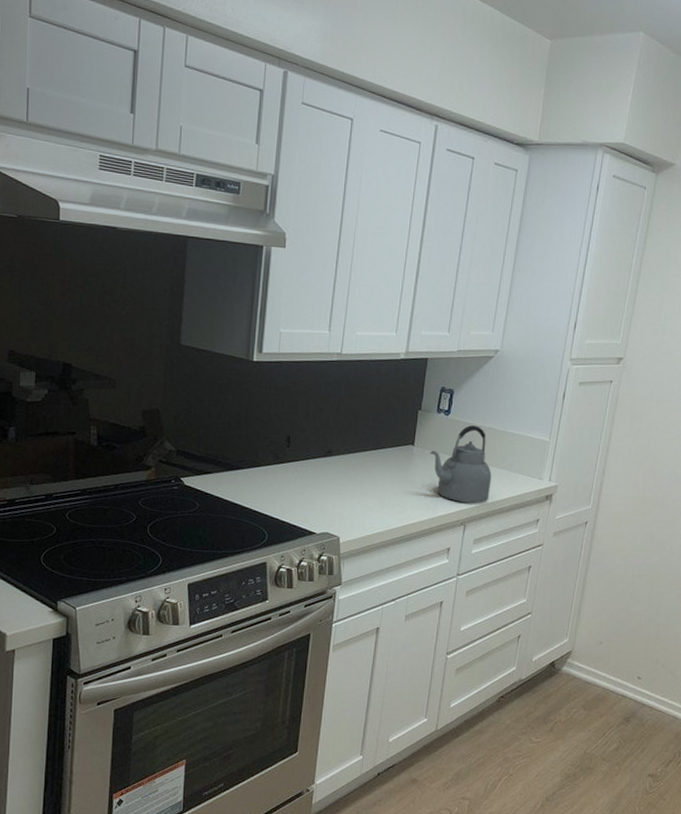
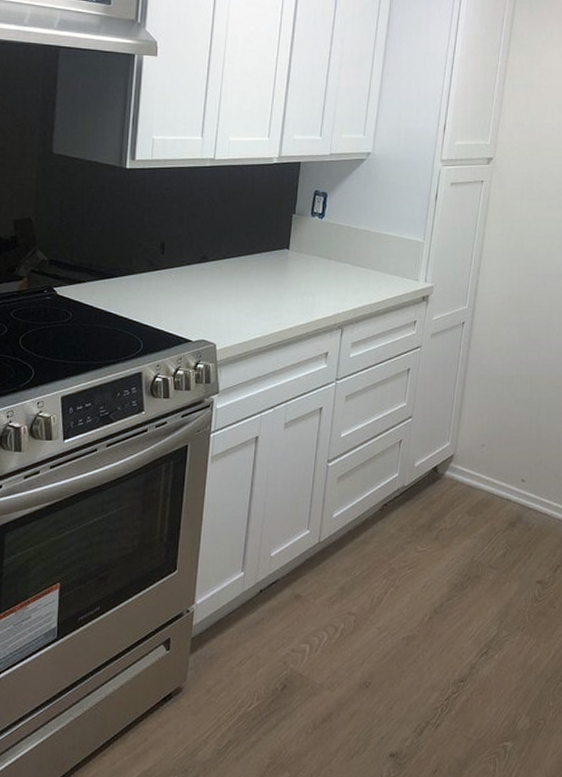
kettle: present [429,425,492,503] -> none [304,228,368,306]

